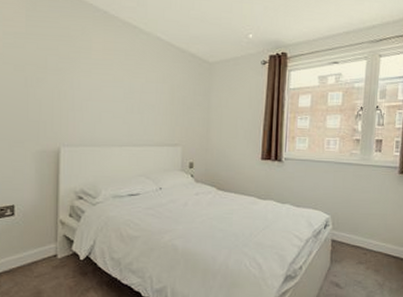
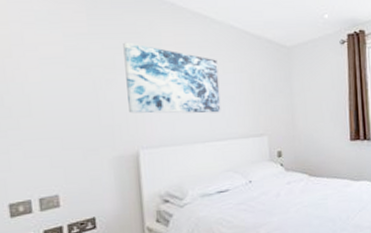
wall art: none [55,44,142,120] -> present [123,42,221,114]

